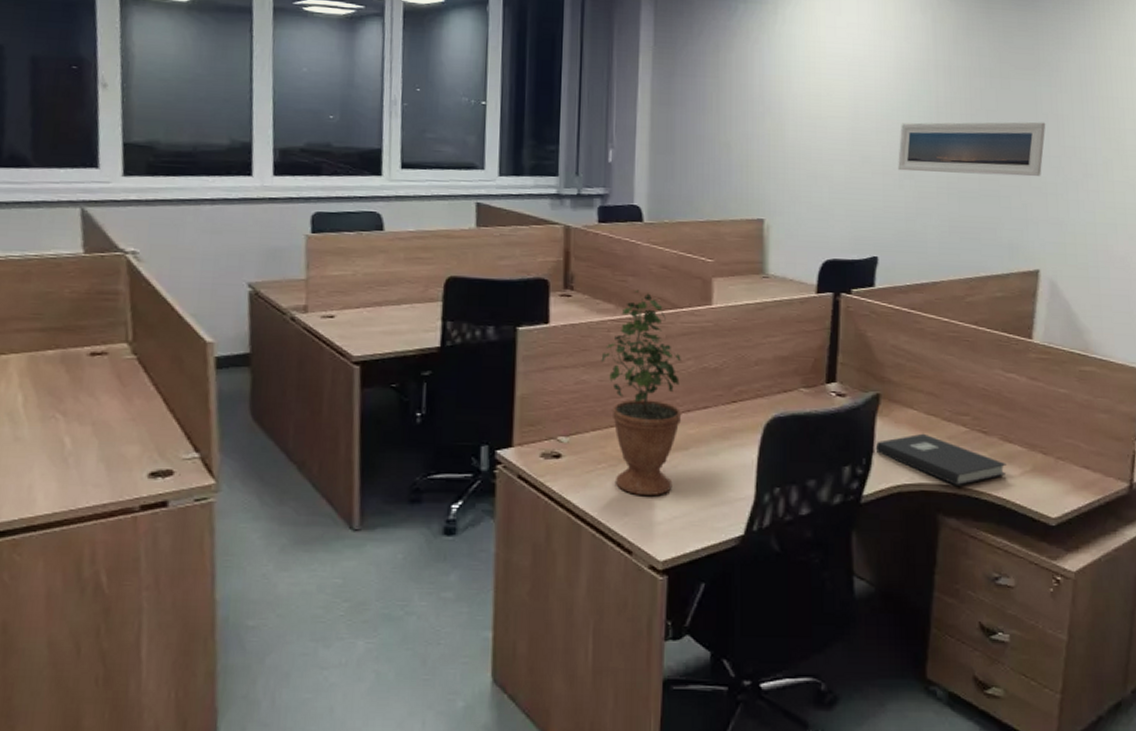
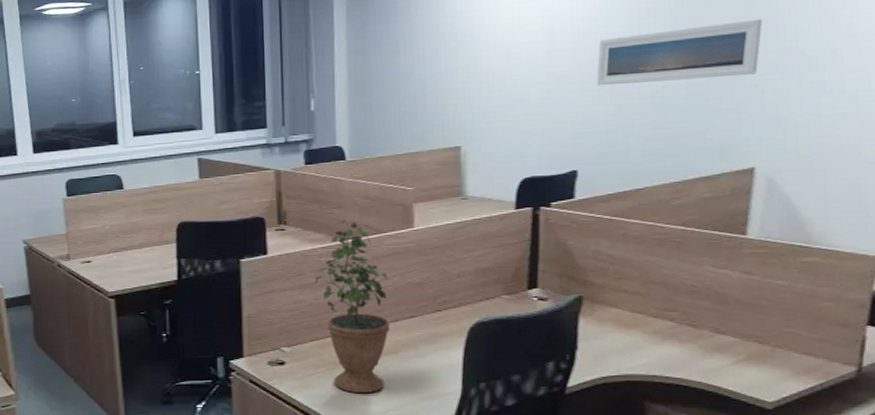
book: present [875,433,1006,485] -> none [579,329,718,375]

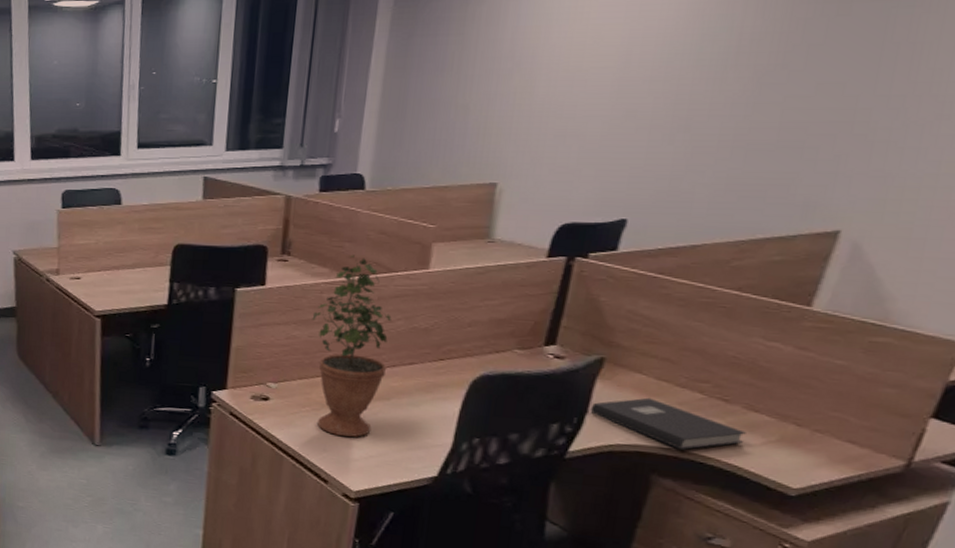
book: none [579,329,718,375] -> present [590,397,746,450]
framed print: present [597,19,763,86] -> none [671,53,895,124]

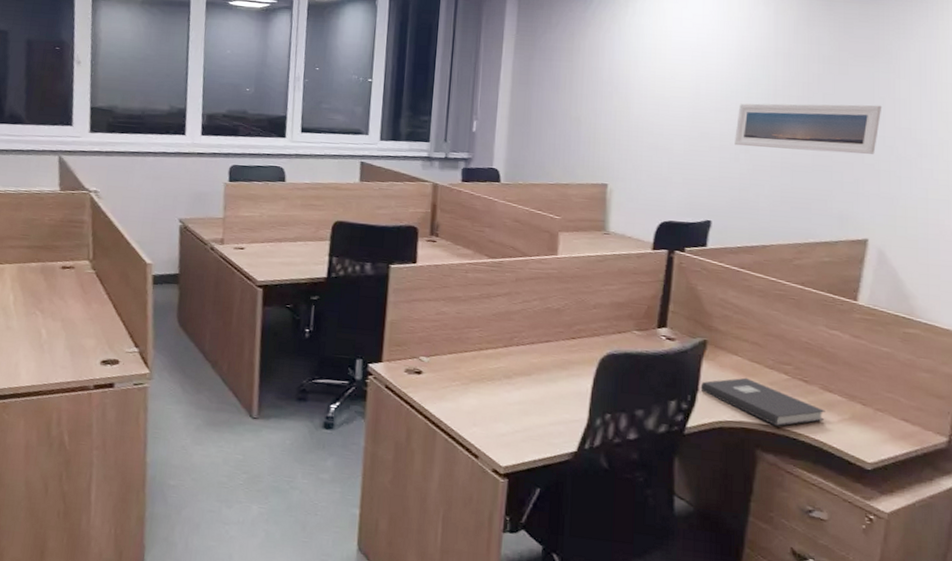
potted plant: present [312,255,392,437] -> none [459,239,528,412]
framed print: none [671,53,895,124] -> present [735,103,882,155]

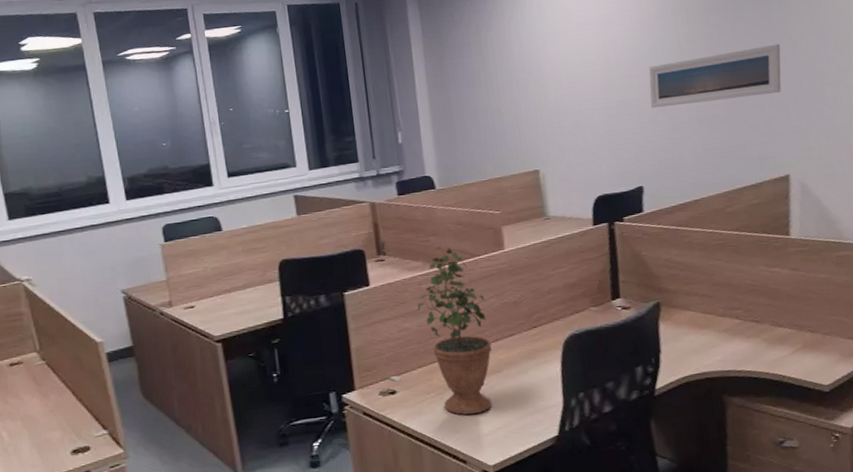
potted plant: none [459,239,528,412] -> present [417,246,493,415]
book: present [700,377,825,426] -> none [661,329,779,369]

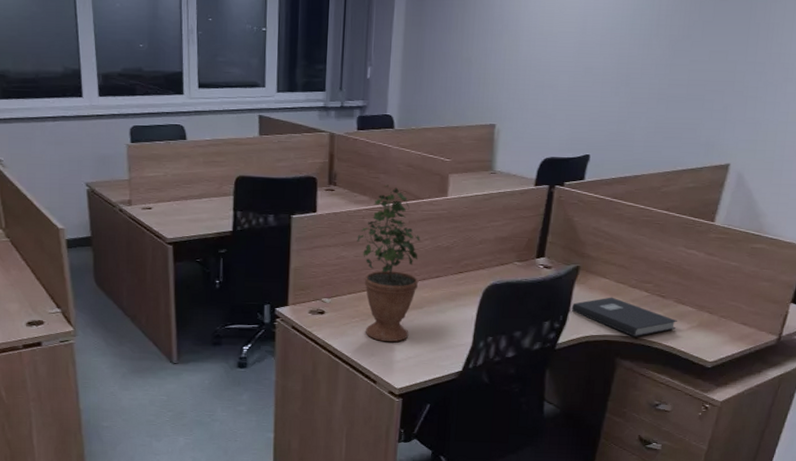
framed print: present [649,43,782,109] -> none [616,31,757,82]
book: none [661,329,779,369] -> present [571,297,677,337]

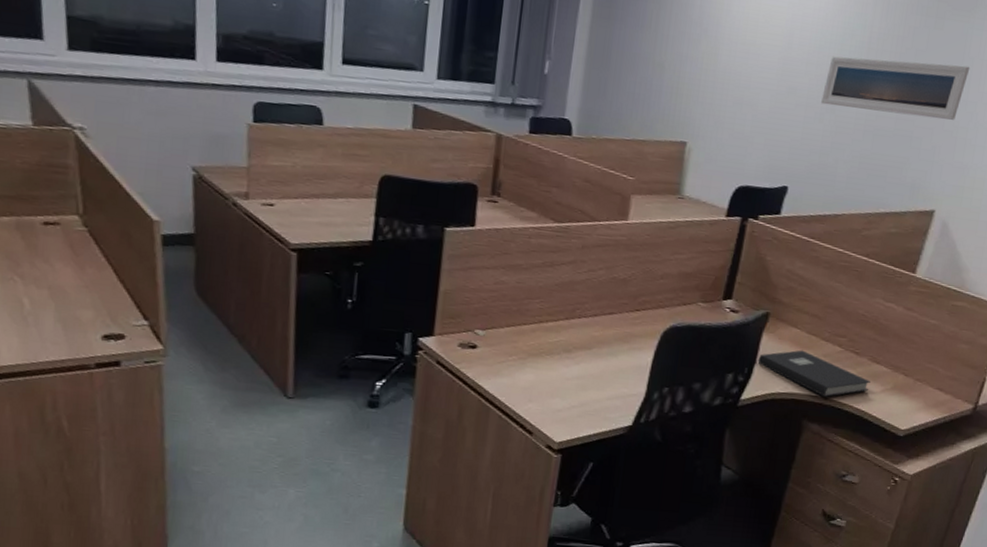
potted plant: present [357,185,420,342] -> none [520,201,594,387]
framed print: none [616,31,757,82] -> present [821,56,970,120]

